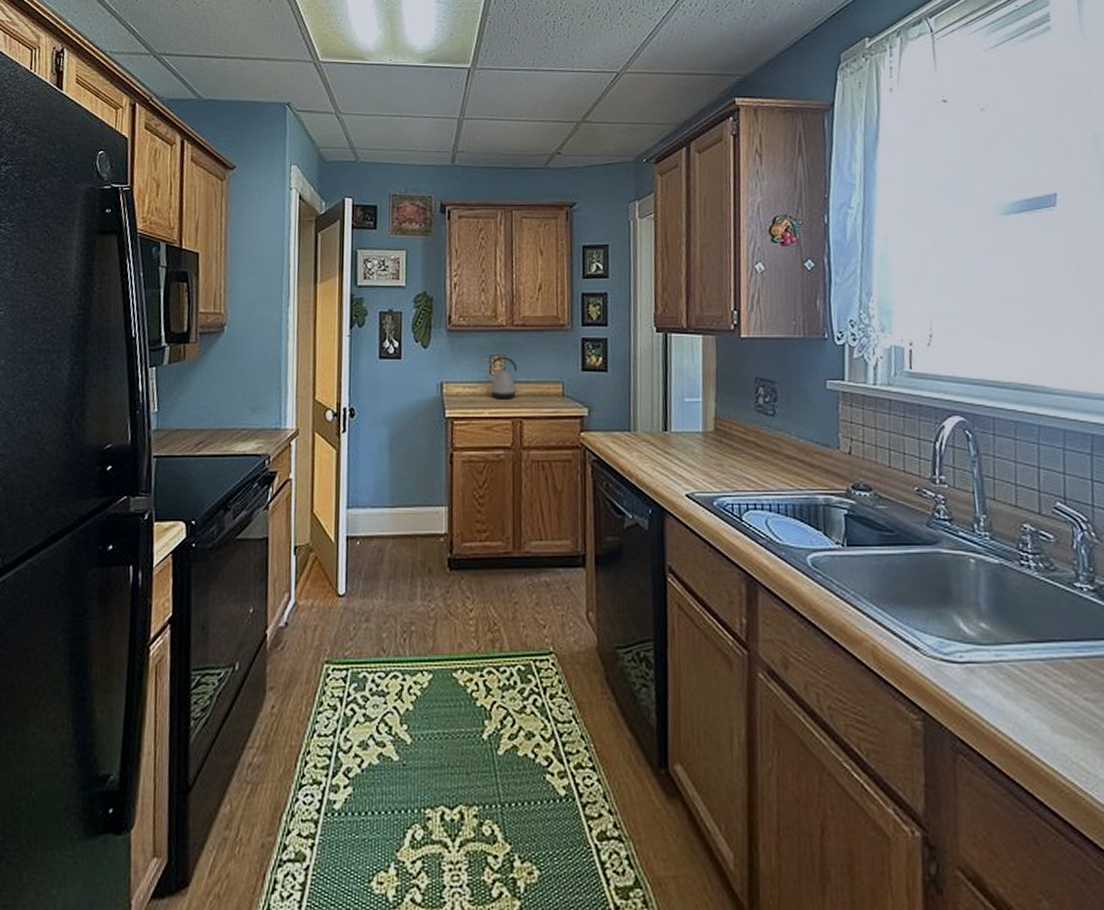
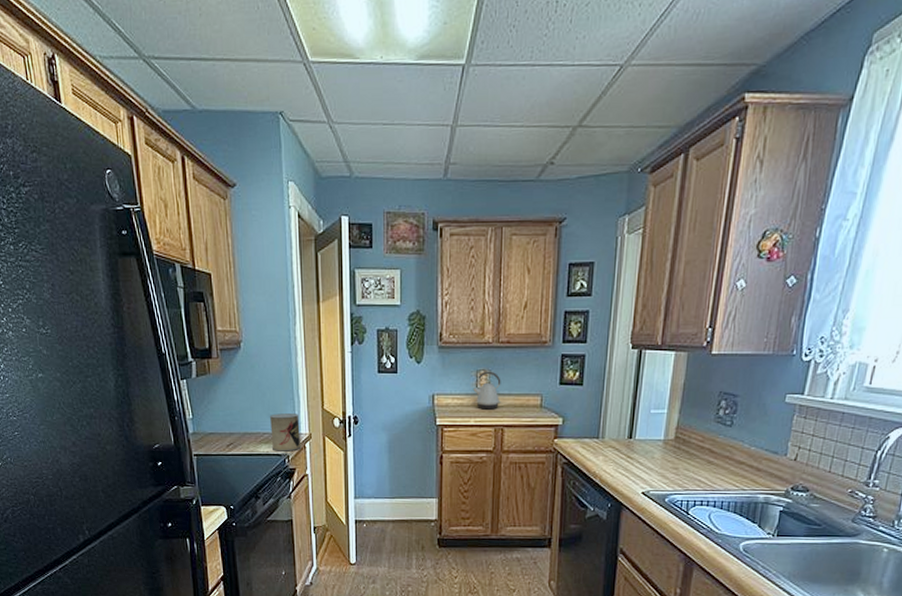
tin can: none [250,406,286,451] -> present [269,413,302,452]

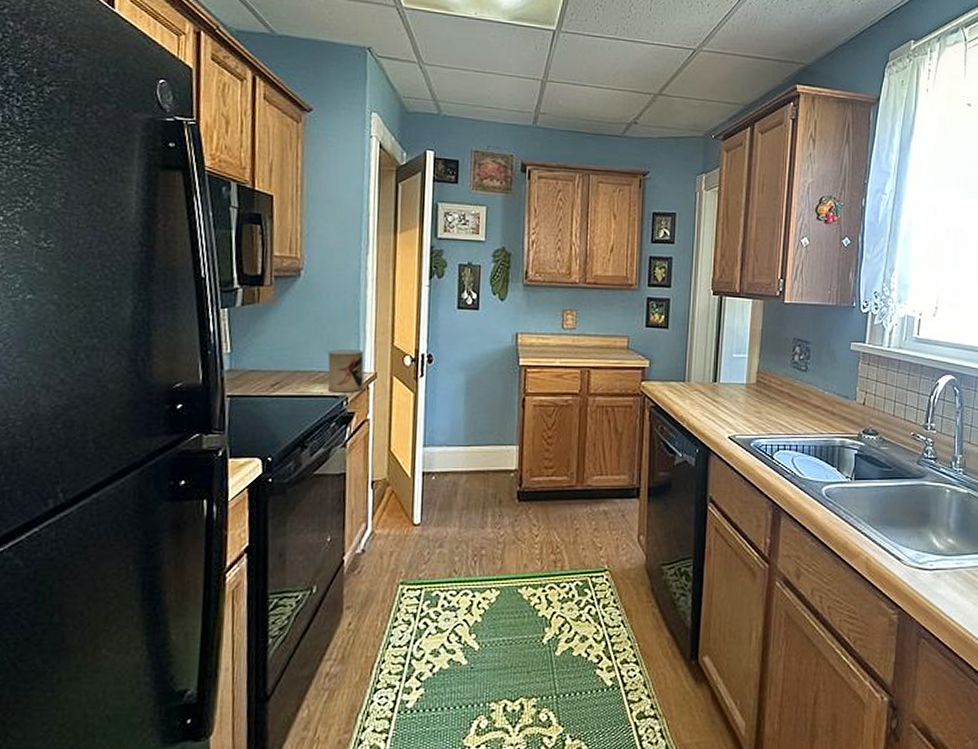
kettle: present [473,371,502,410] -> none [559,311,589,351]

